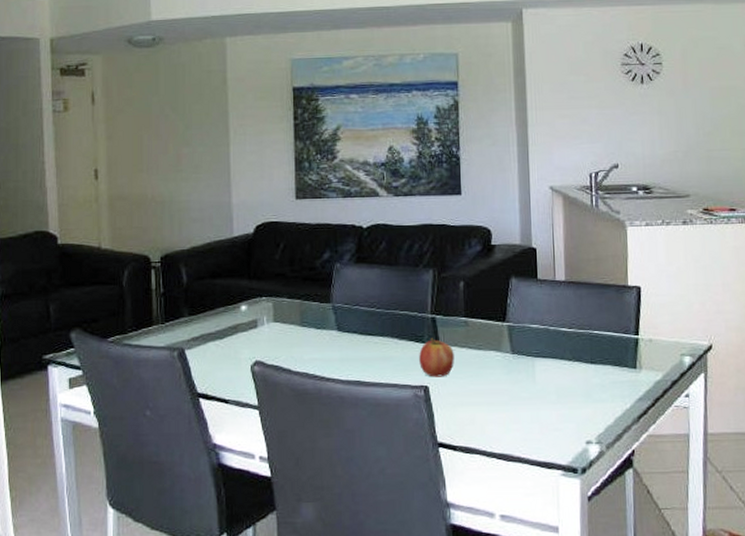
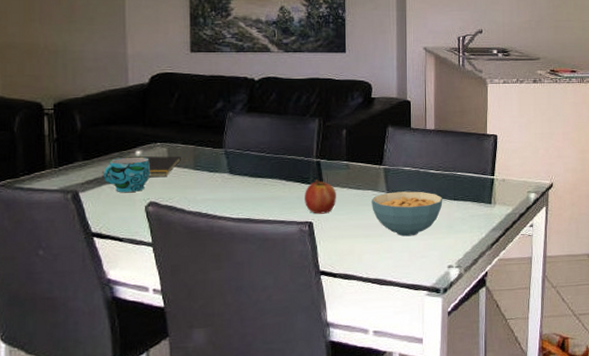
notepad: none [207,311,287,335] -> present [101,155,181,178]
cup: none [209,312,255,350] -> present [104,157,150,192]
cereal bowl: none [494,352,578,405] -> present [372,191,443,237]

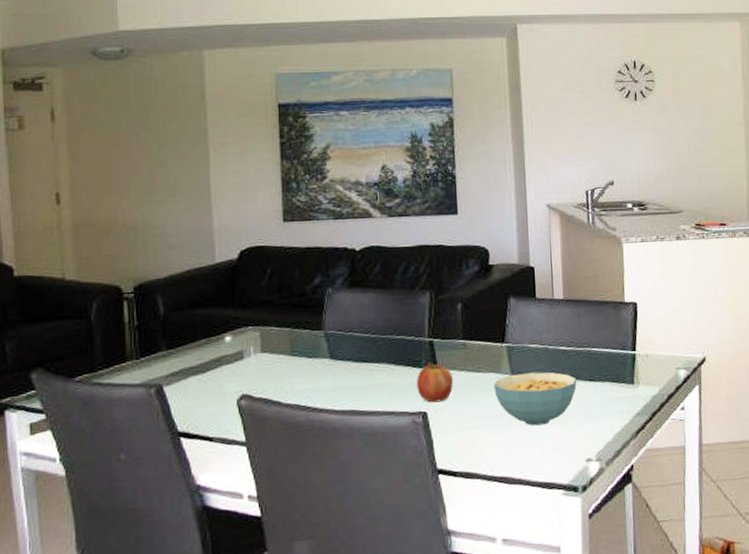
notepad: present [101,155,181,178] -> none [187,340,276,368]
cup: present [104,157,150,192] -> none [190,343,241,385]

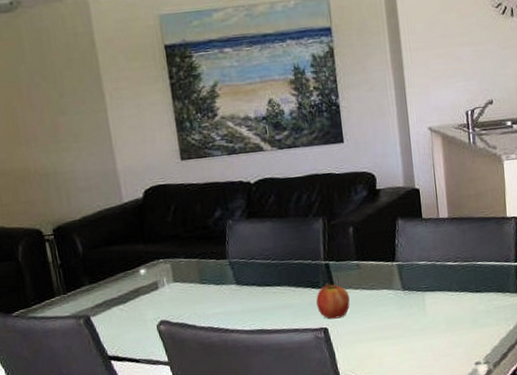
cereal bowl: present [494,372,577,426] -> none [387,286,464,336]

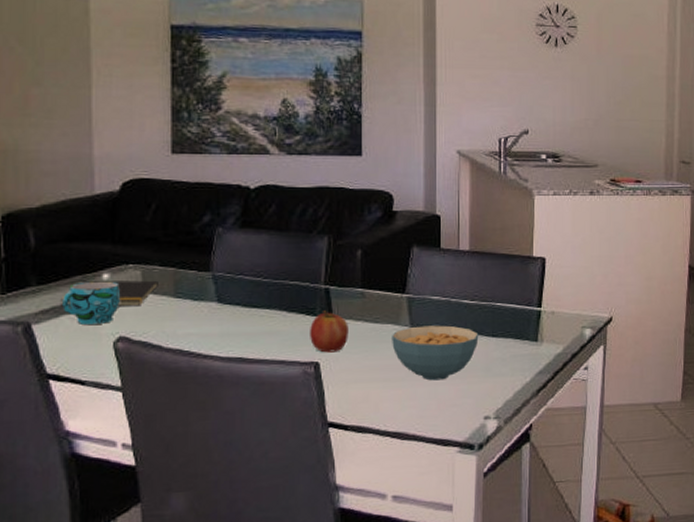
notepad: none [109,270,186,299] -> present [59,279,158,307]
cup: none [111,275,157,313] -> present [63,281,120,324]
cereal bowl: none [387,286,464,336] -> present [392,325,479,381]

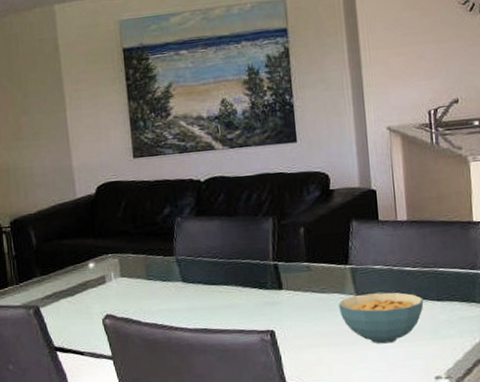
notepad: present [59,279,158,307] -> none [58,266,133,291]
cup: present [63,281,120,324] -> none [60,269,104,306]
fruit: present [310,311,348,353] -> none [263,284,299,322]

